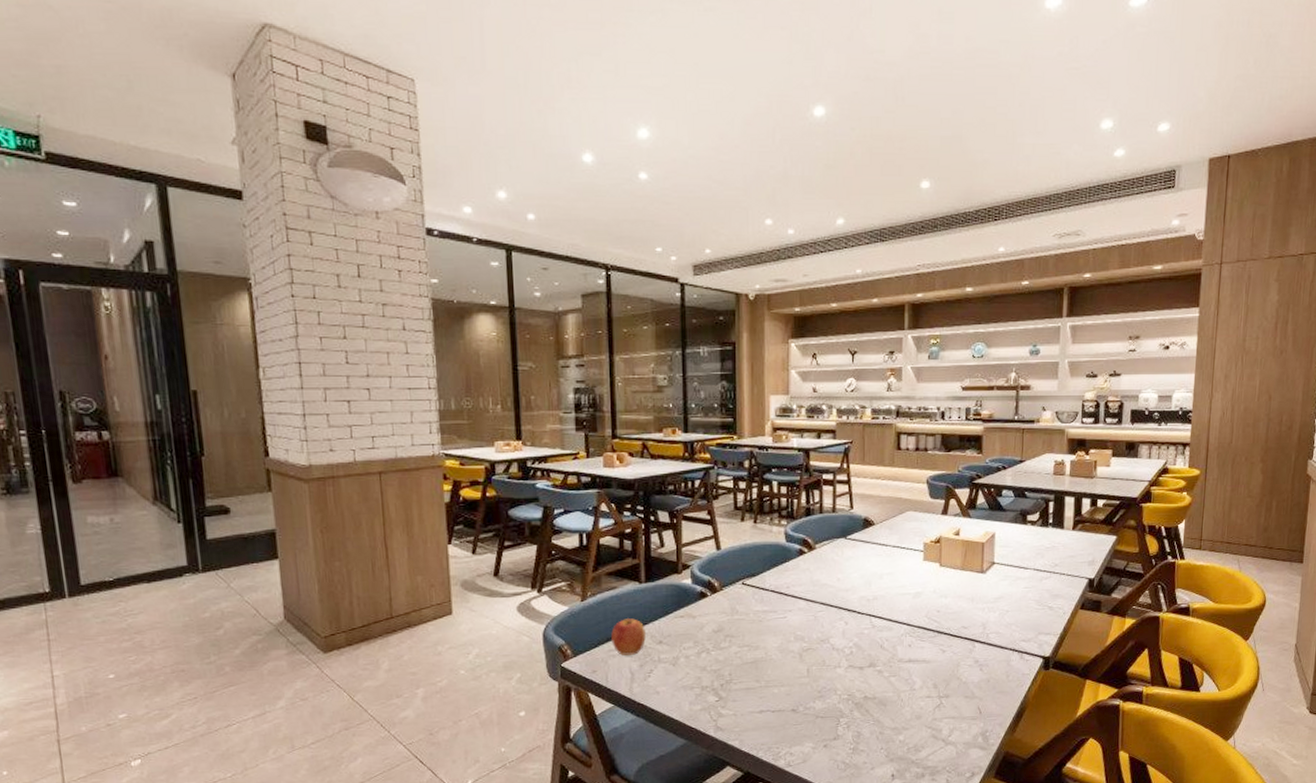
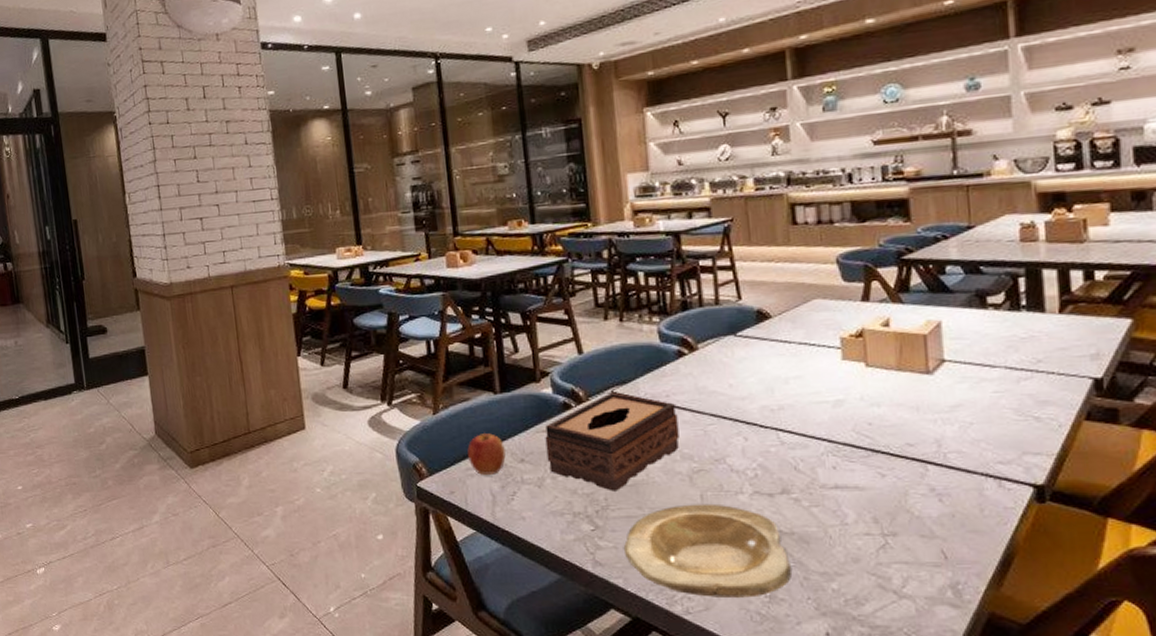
tissue box: none [682,583,795,668] -> present [545,392,680,491]
plate: none [741,676,872,752] -> present [623,503,793,598]

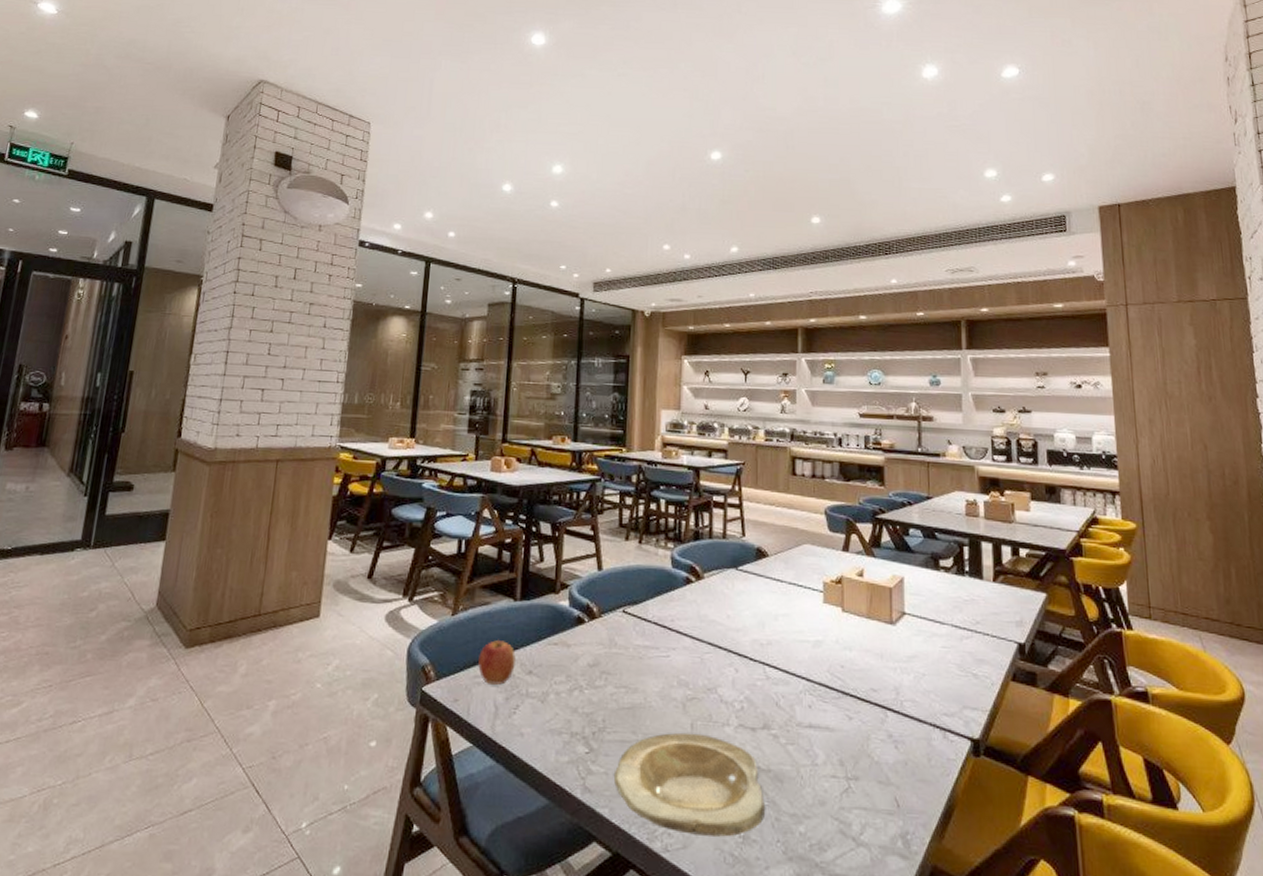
tissue box: present [545,392,680,491] -> none [554,611,679,713]

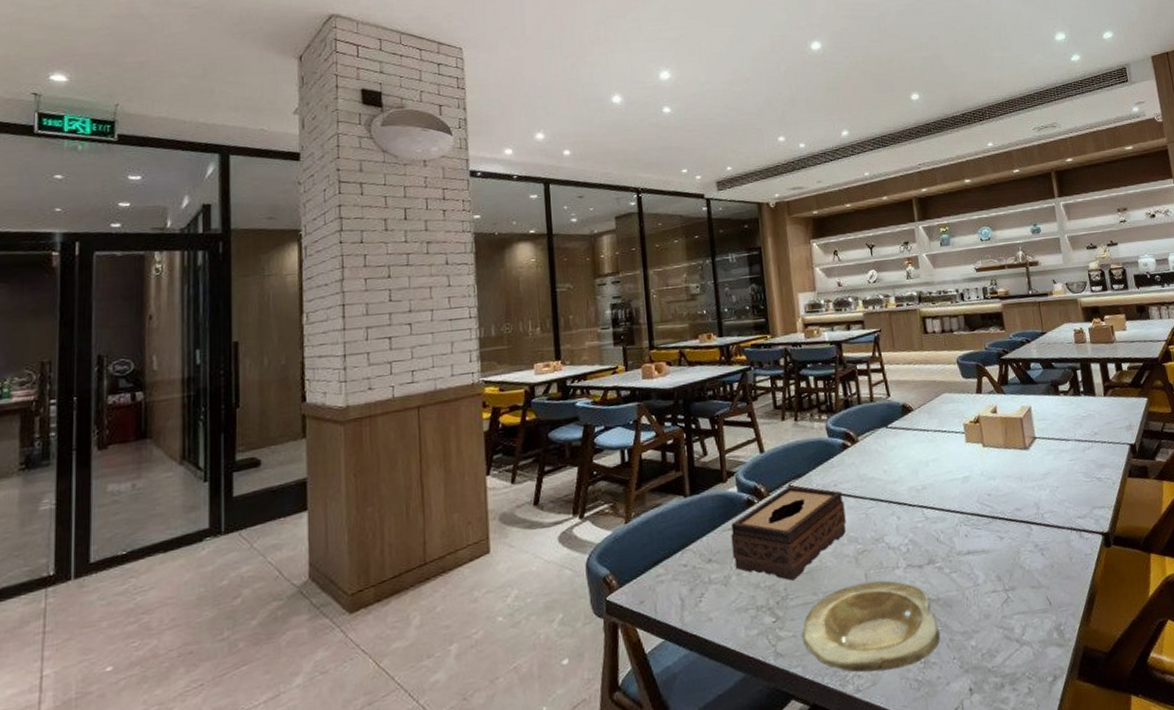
apple: present [478,640,516,685] -> none [658,537,695,580]
tissue box: none [554,611,679,713] -> present [731,485,846,581]

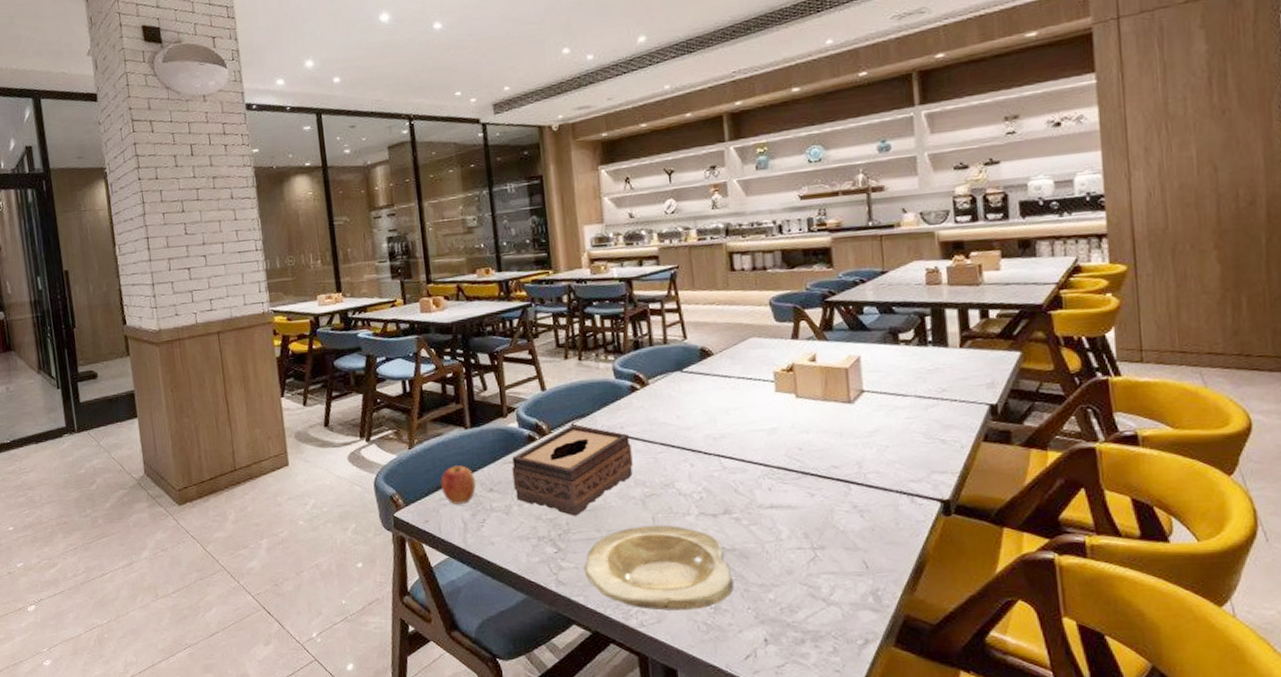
apple: none [658,537,695,580] -> present [440,465,476,504]

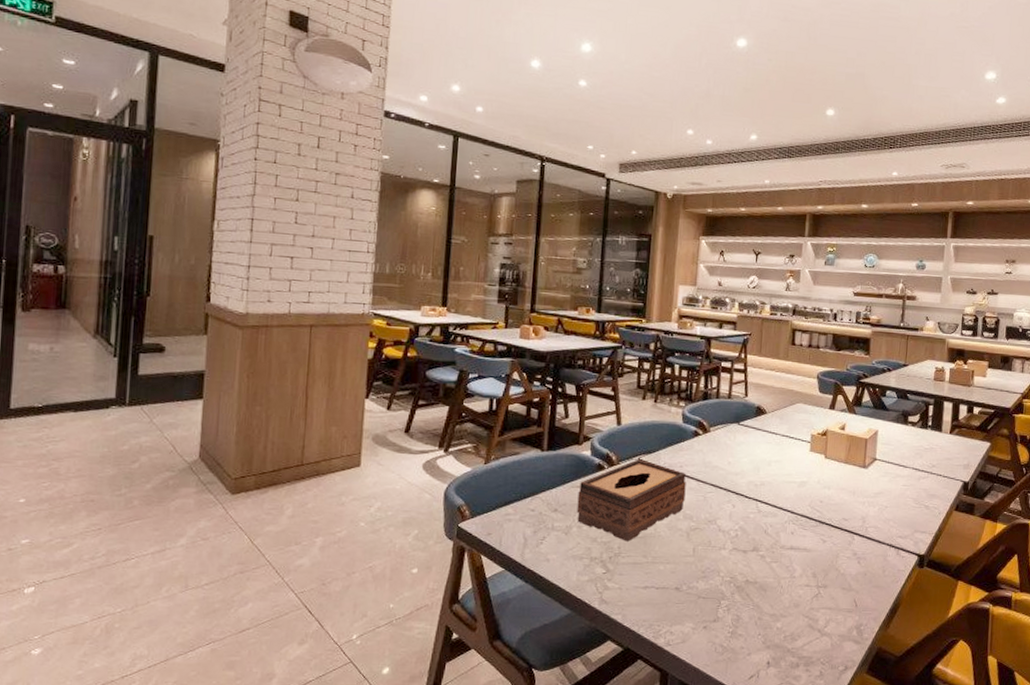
apple: present [440,465,476,504] -> none [509,484,543,521]
plate: present [583,525,735,611] -> none [626,555,751,633]

